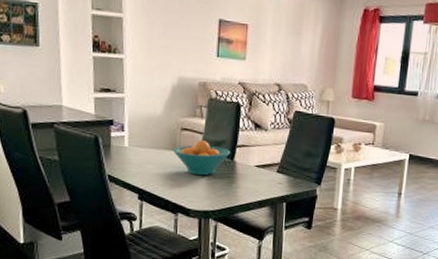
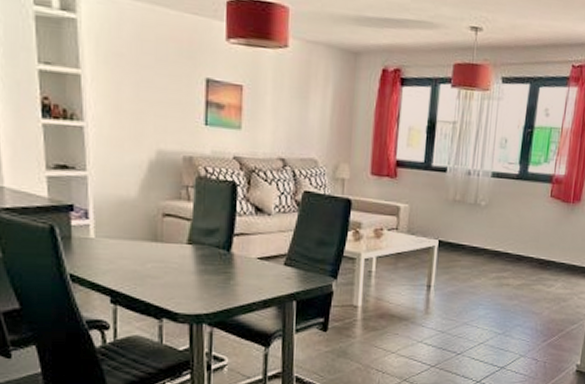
fruit bowl: present [173,140,231,176] -> none [153,228,227,272]

